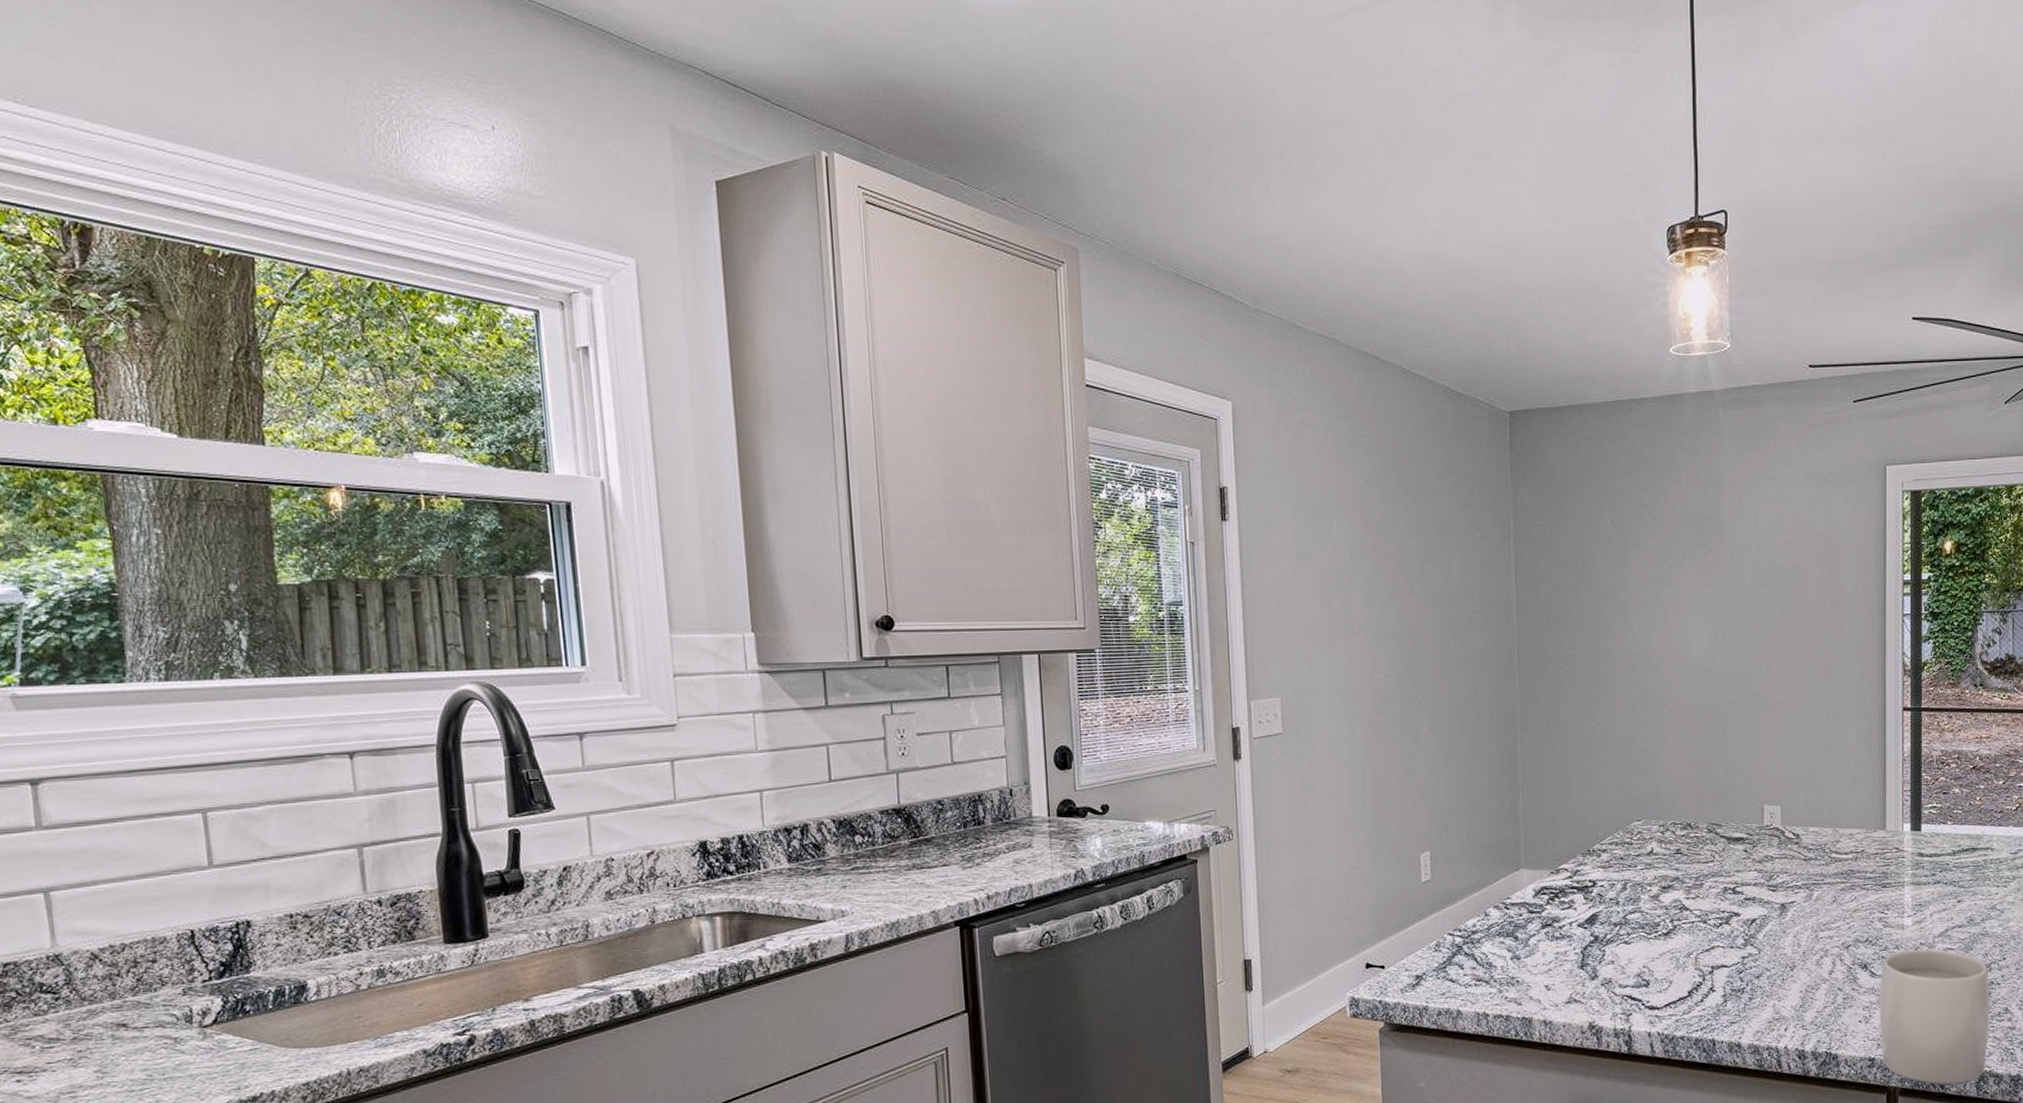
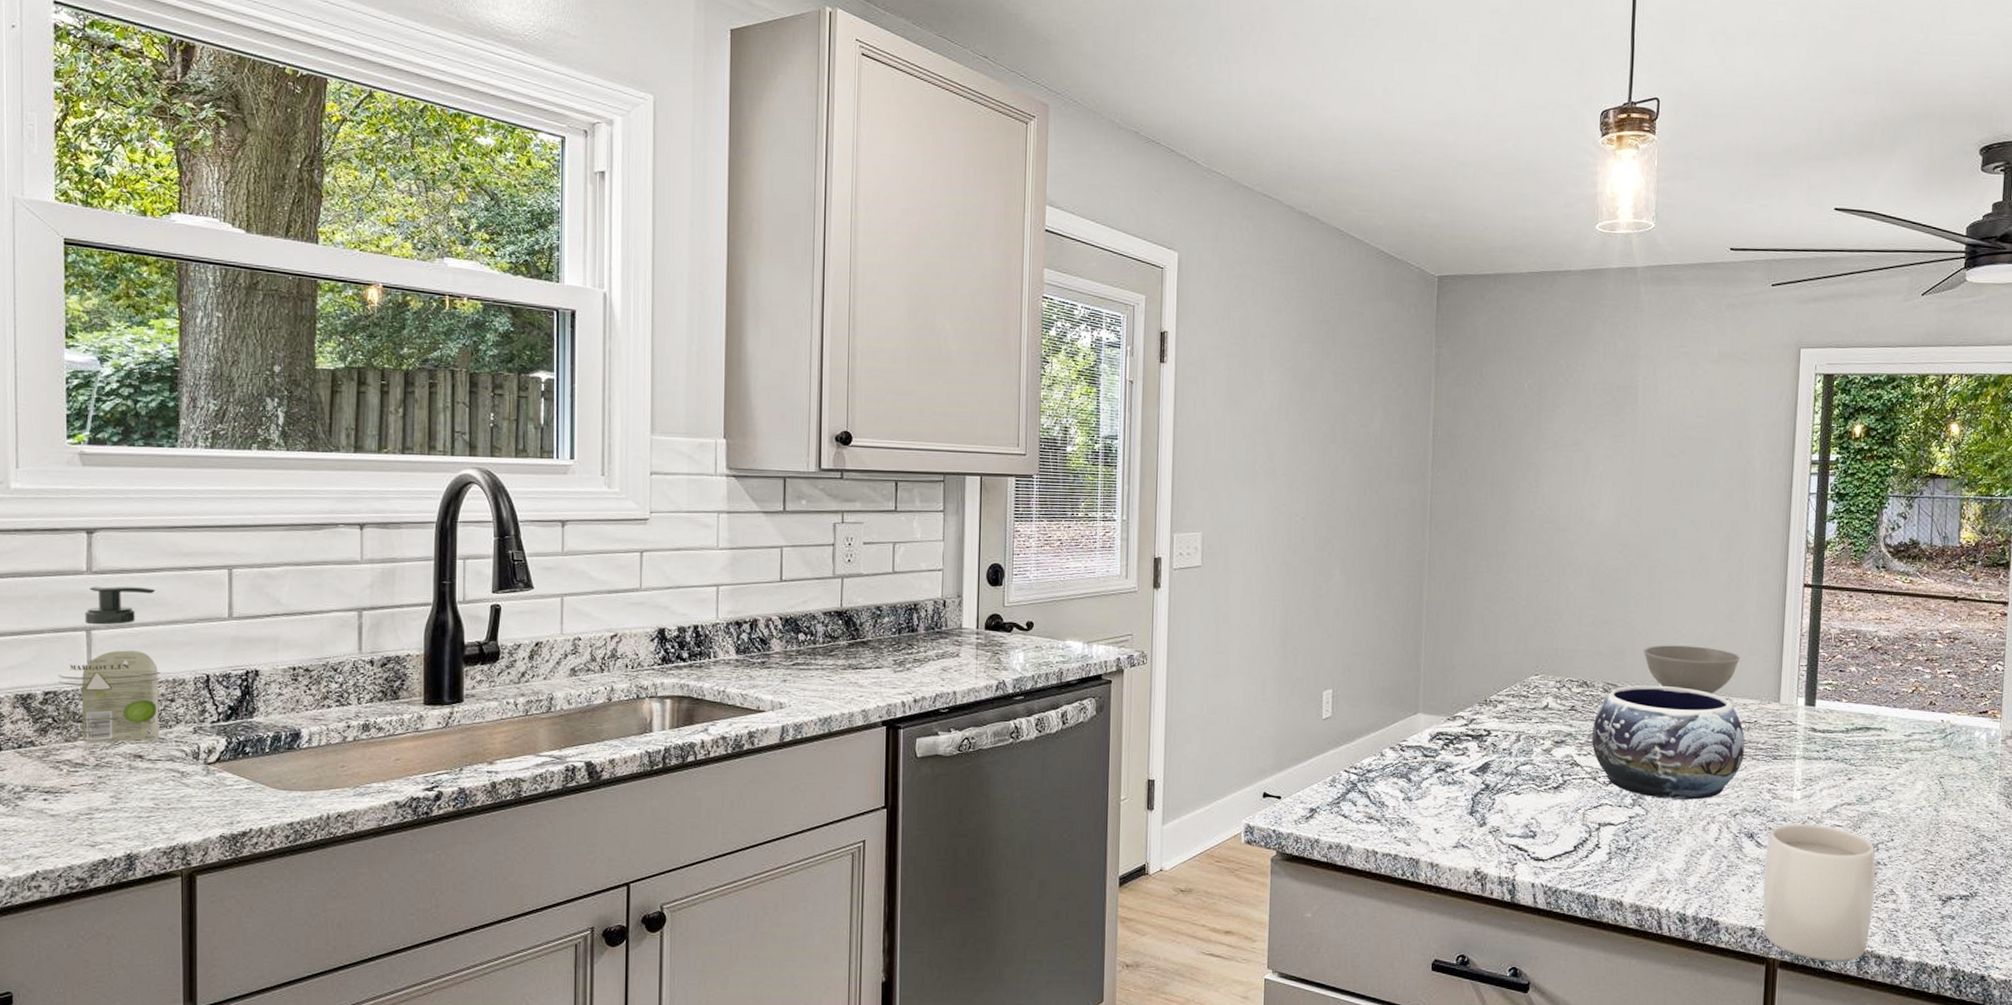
soap dispenser: none [16,839,144,1016] -> present [58,586,160,744]
decorative bowl: none [1699,821,1853,936] -> present [1592,685,1745,800]
bowl: none [1745,779,1845,827] -> present [1643,645,1741,694]

